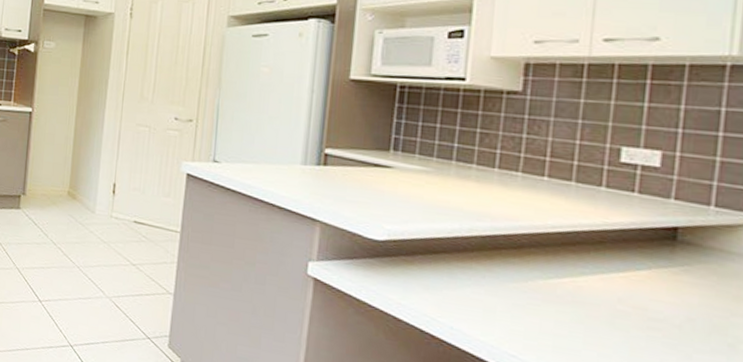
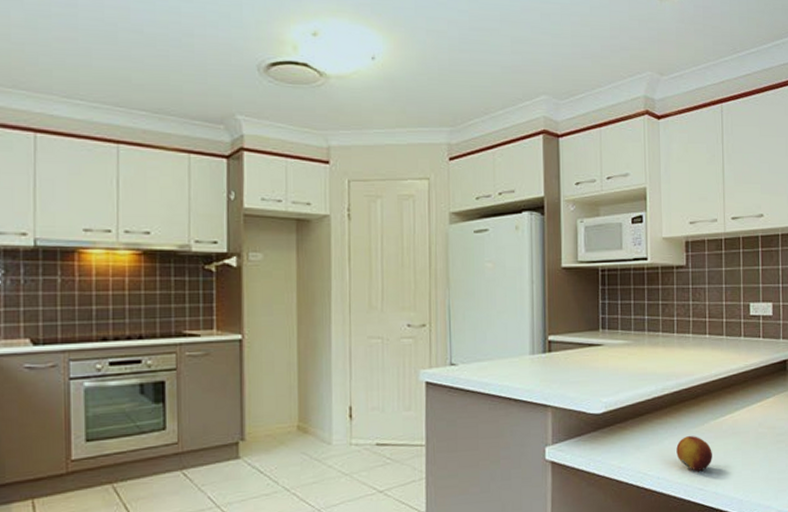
fruit: none [481,289,536,335] -> present [676,436,712,471]

